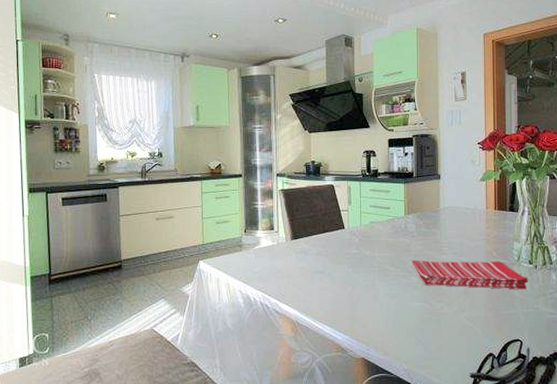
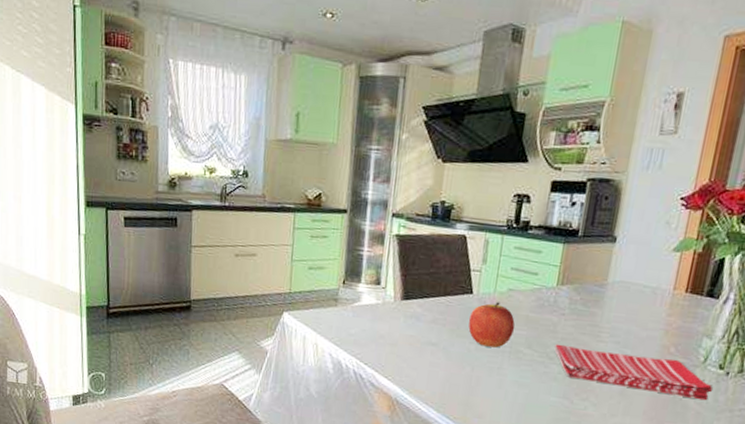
apple: none [345,232,380,269] -> present [468,302,515,348]

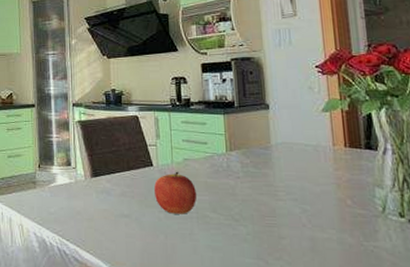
dish towel: present [554,344,713,401] -> none [238,206,400,251]

